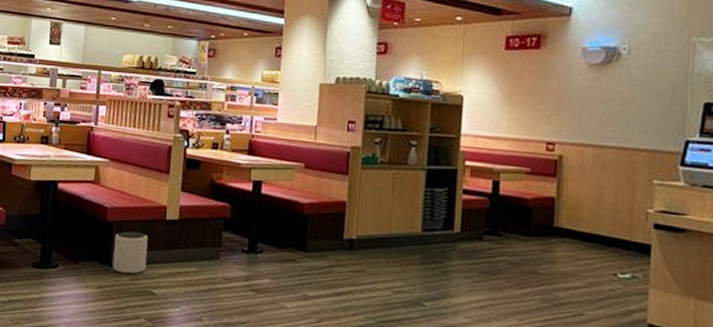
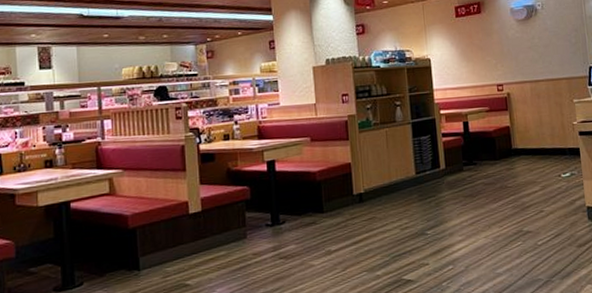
plant pot: present [112,231,148,275] -> none [139,231,176,275]

